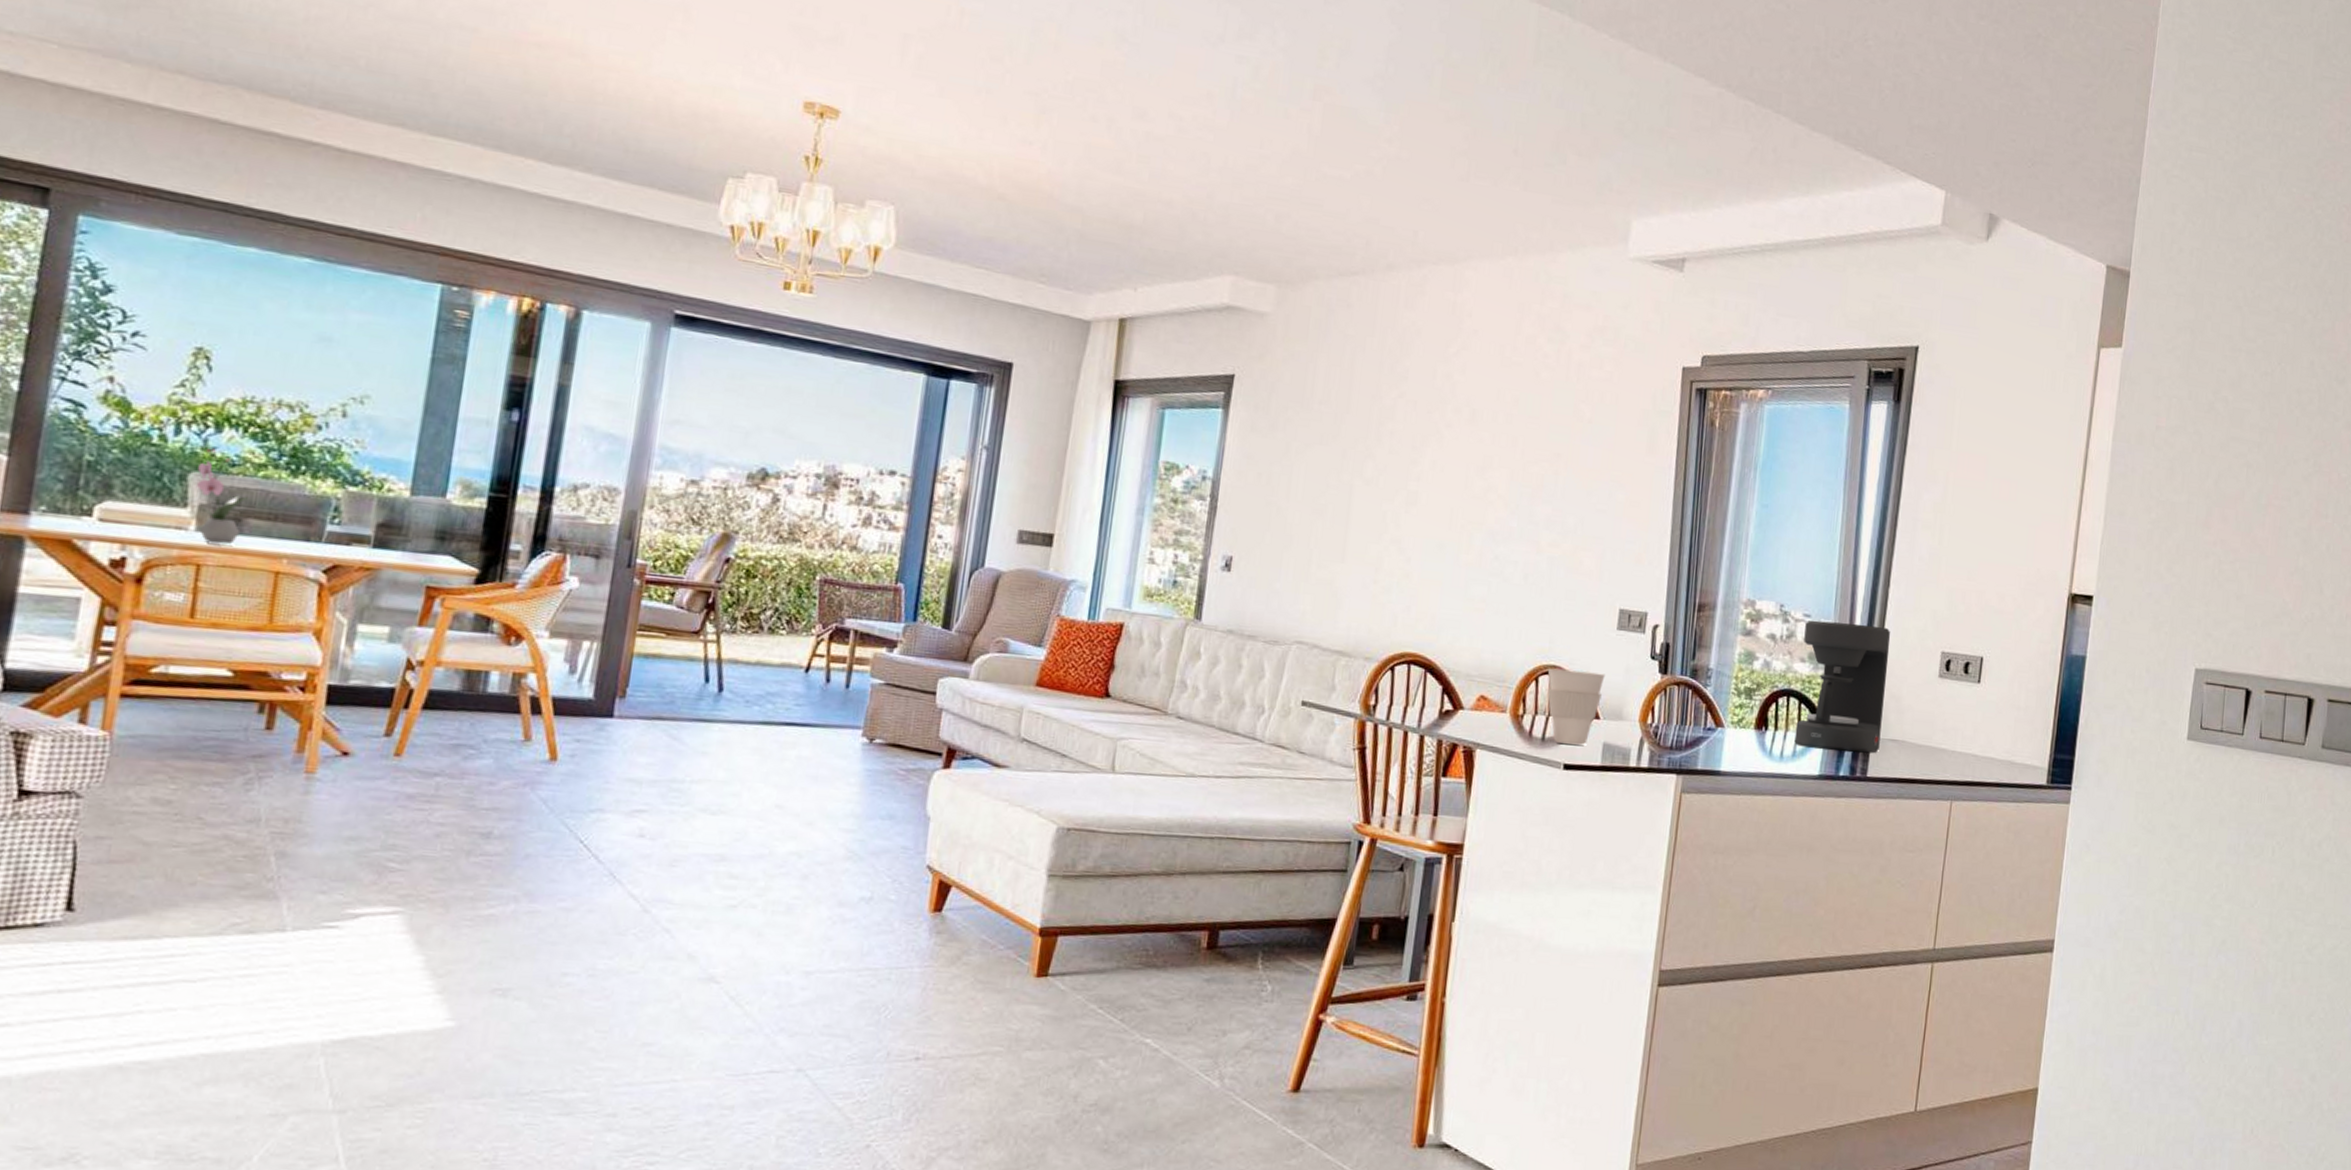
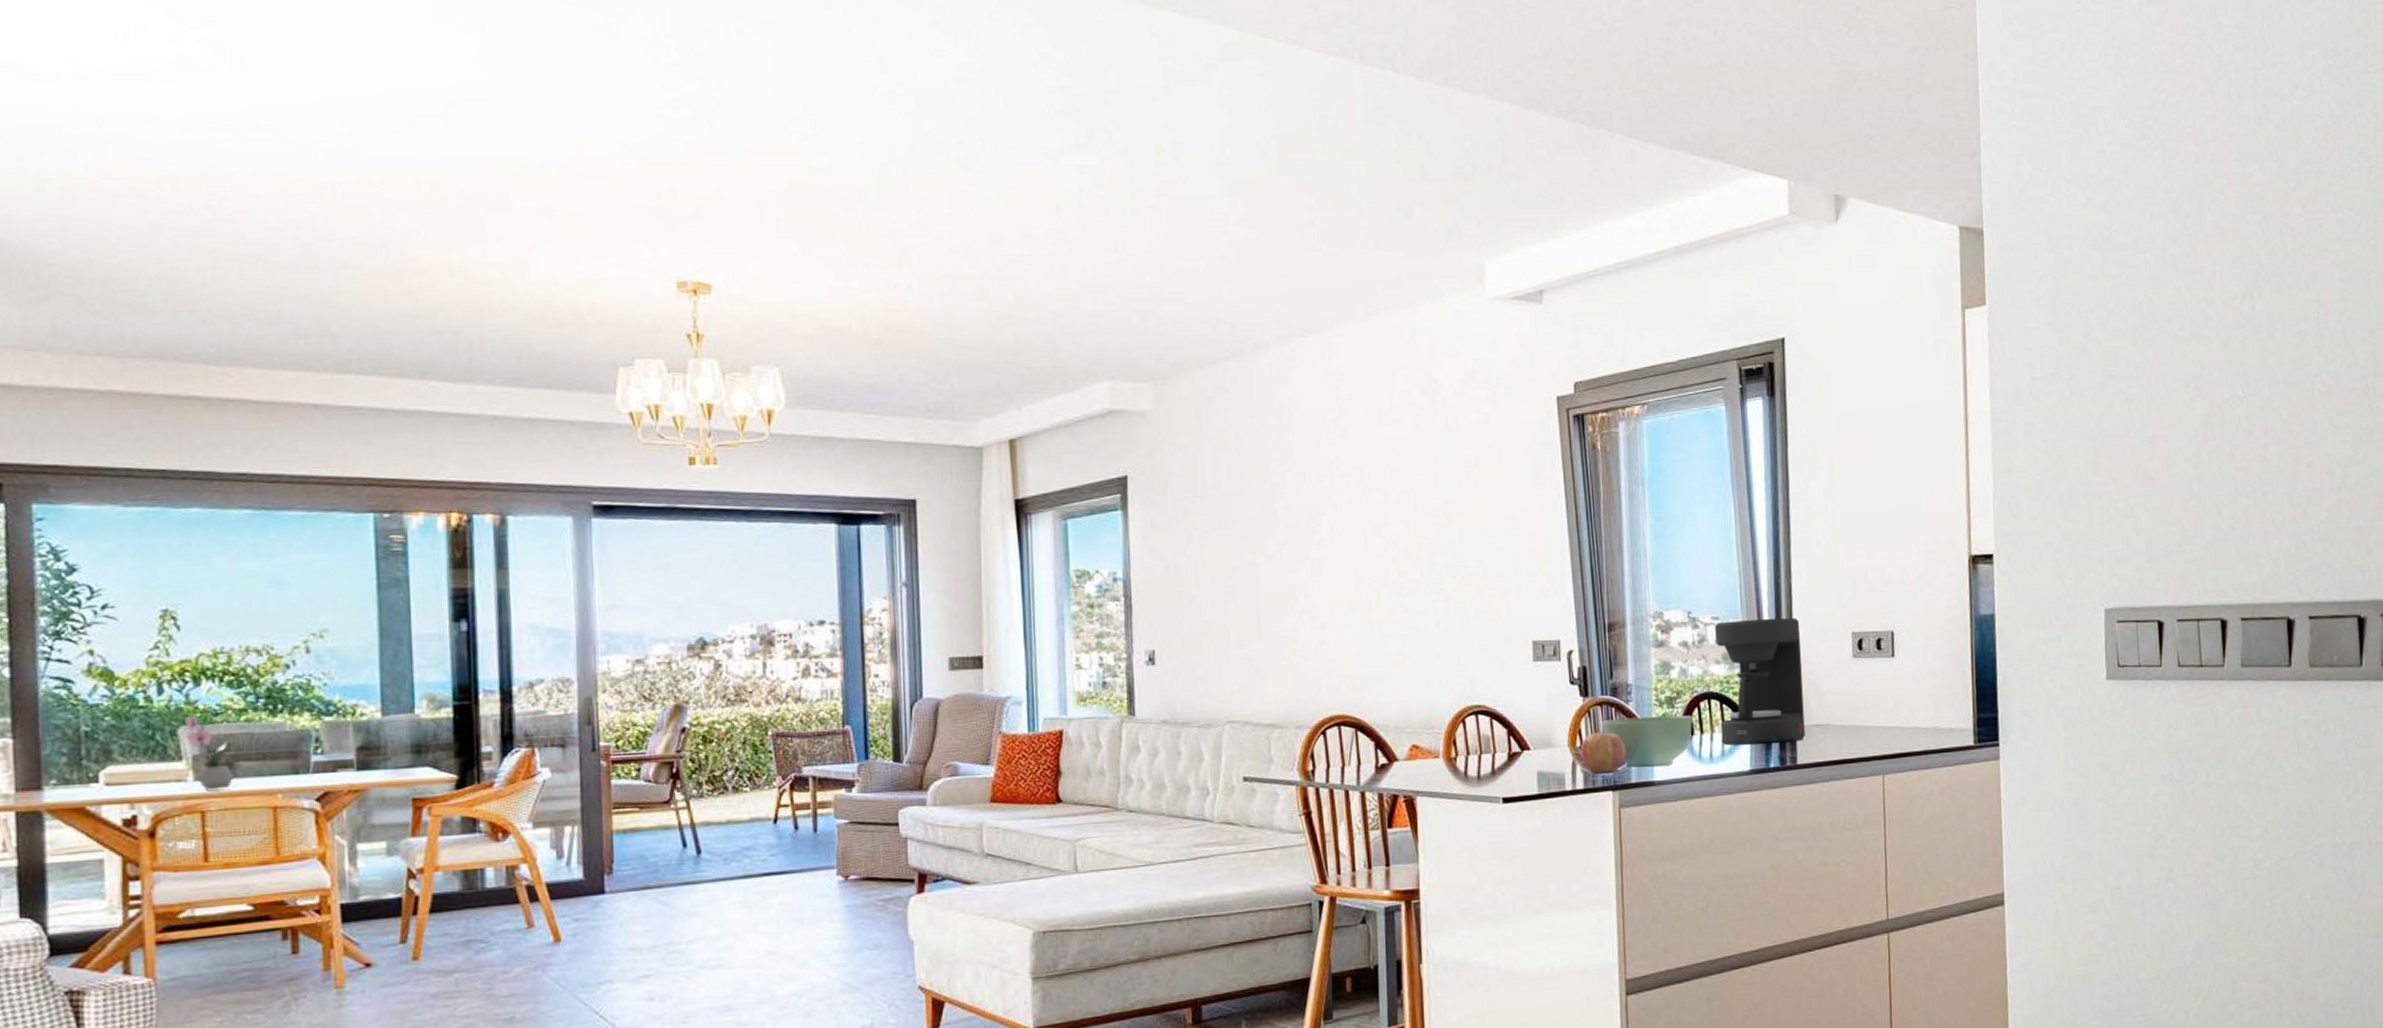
cup: present [1547,668,1605,746] -> none [1472,705,1529,780]
fruit: none [1650,709,1697,757] -> present [1580,728,1626,774]
bowl: none [1676,701,1770,757] -> present [1602,715,1693,768]

